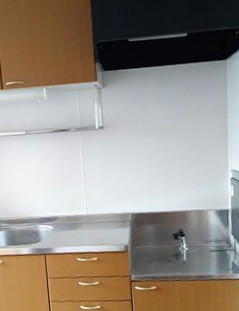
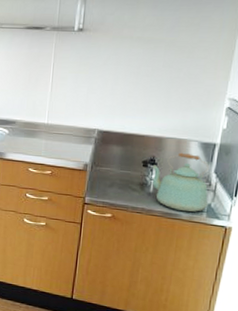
kettle: none [182,221,232,272] -> present [152,152,209,212]

